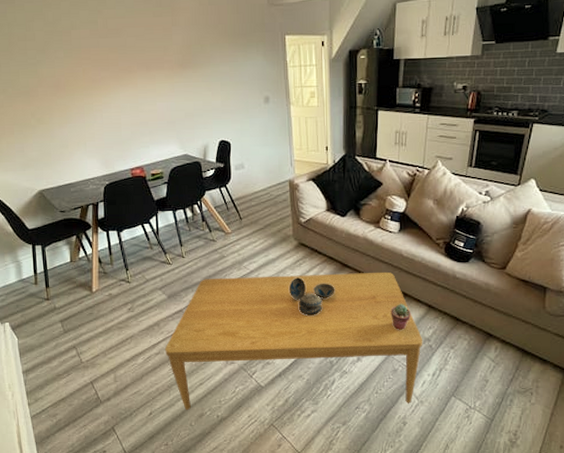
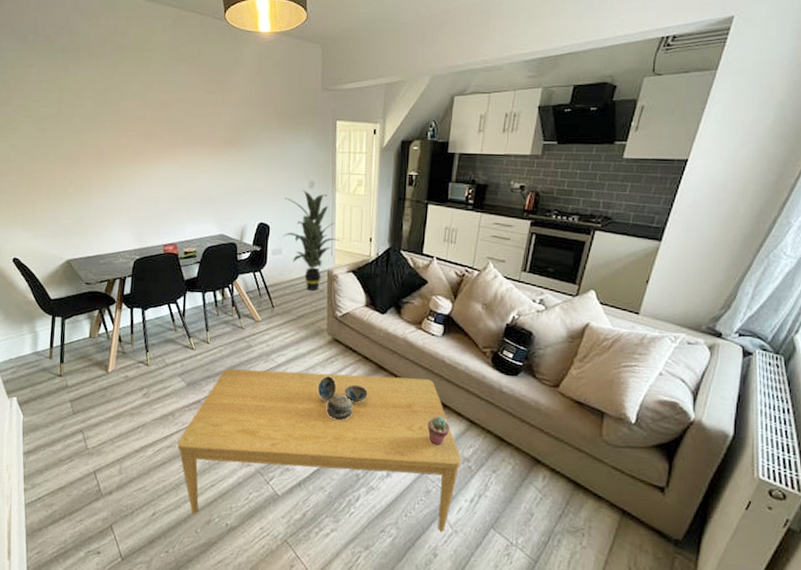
indoor plant: none [242,105,300,201] -> present [282,190,342,291]

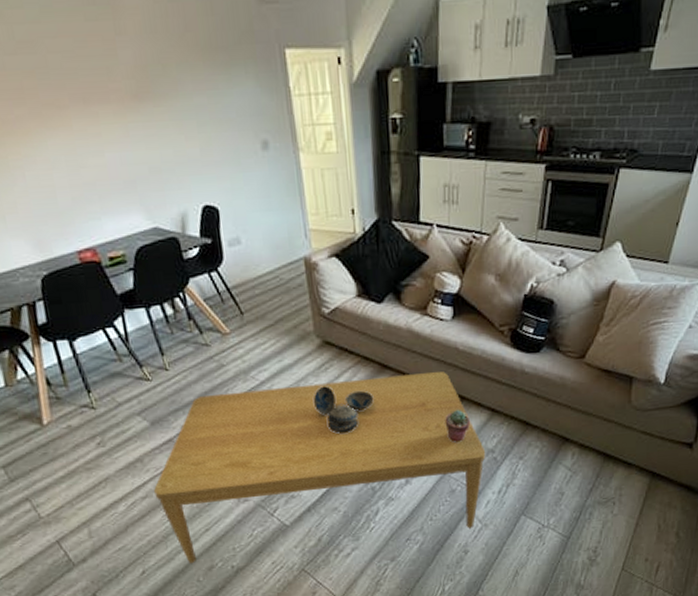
indoor plant: present [282,190,342,291] -> none [232,153,317,287]

